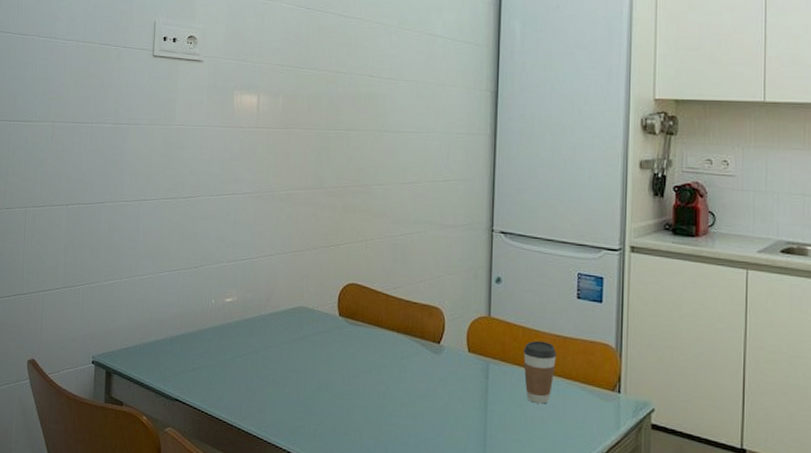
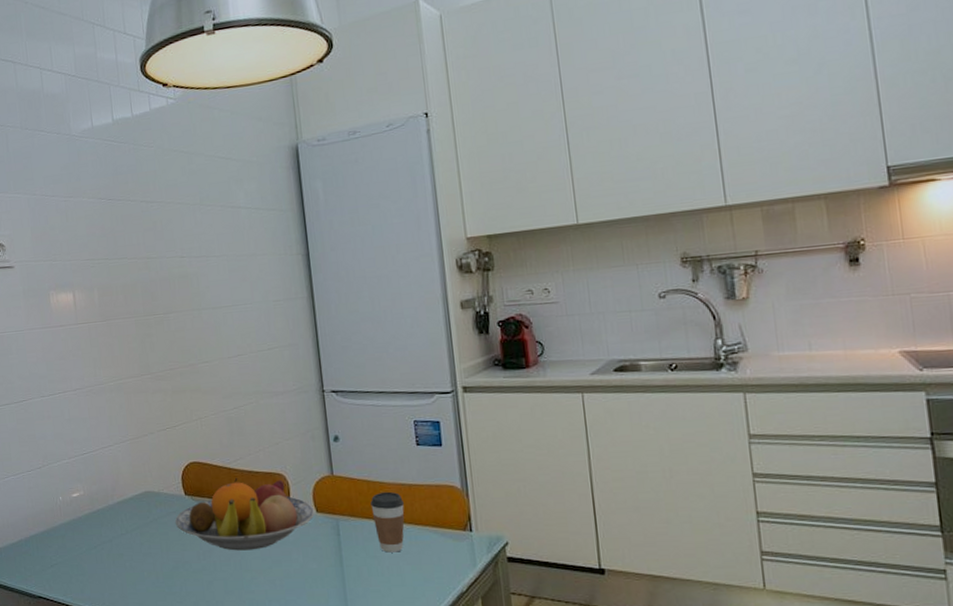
fruit bowl: none [324,304,467,382] -> present [174,477,315,551]

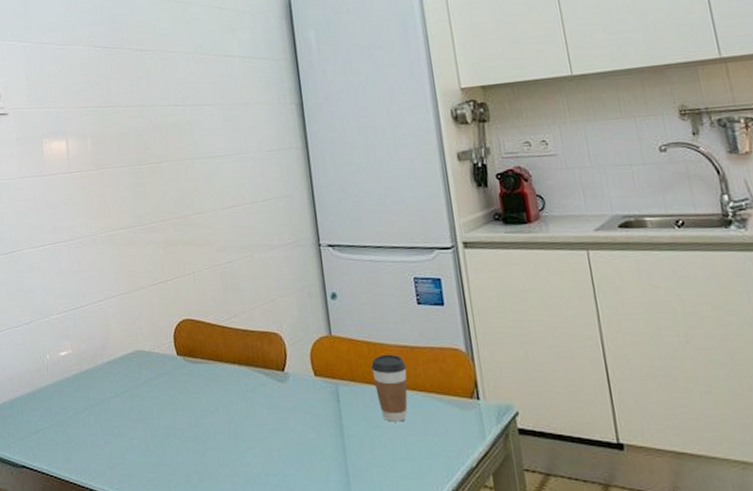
fruit bowl: present [174,477,315,551] -> none [166,336,314,418]

